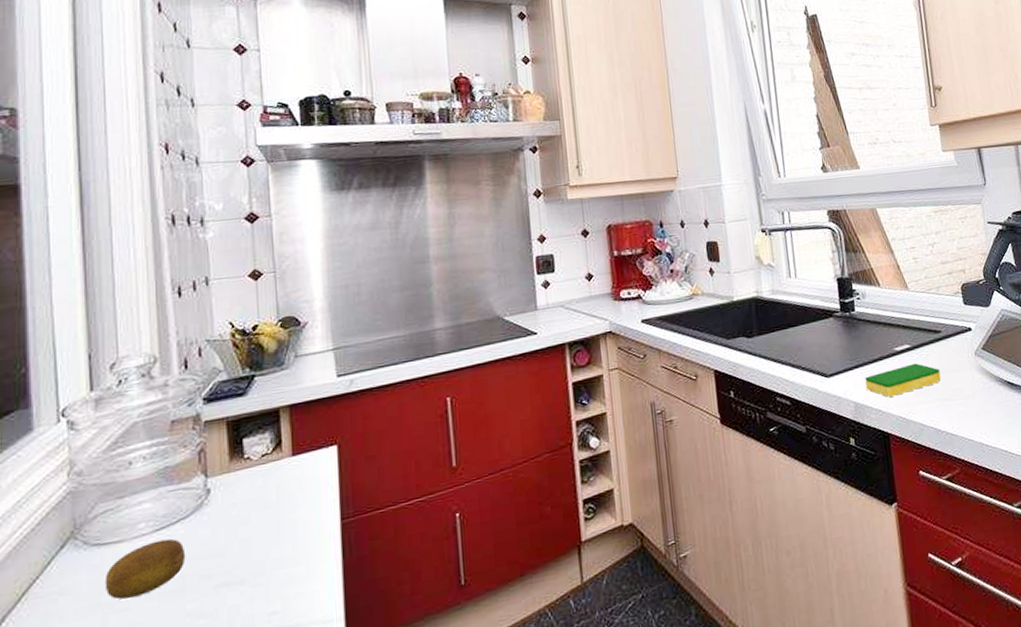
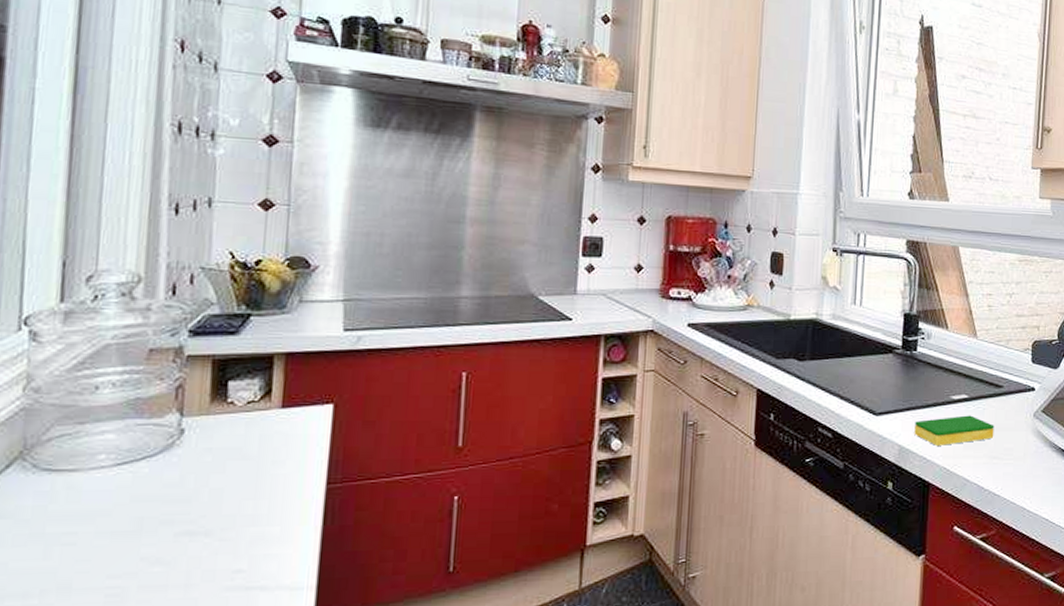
fruit: present [104,538,186,600] -> none [51,475,148,534]

